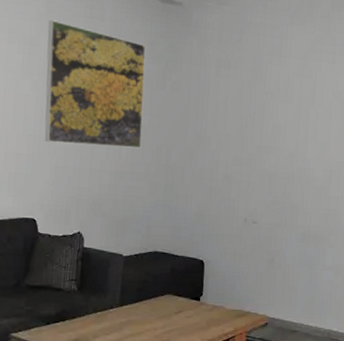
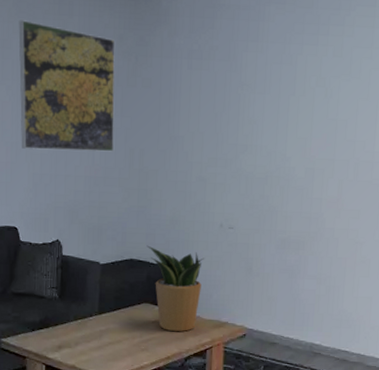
potted plant: none [171,238,228,323] -> present [147,245,204,332]

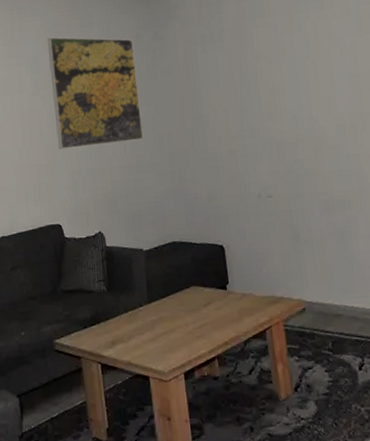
potted plant: present [147,245,204,332] -> none [187,225,250,314]

